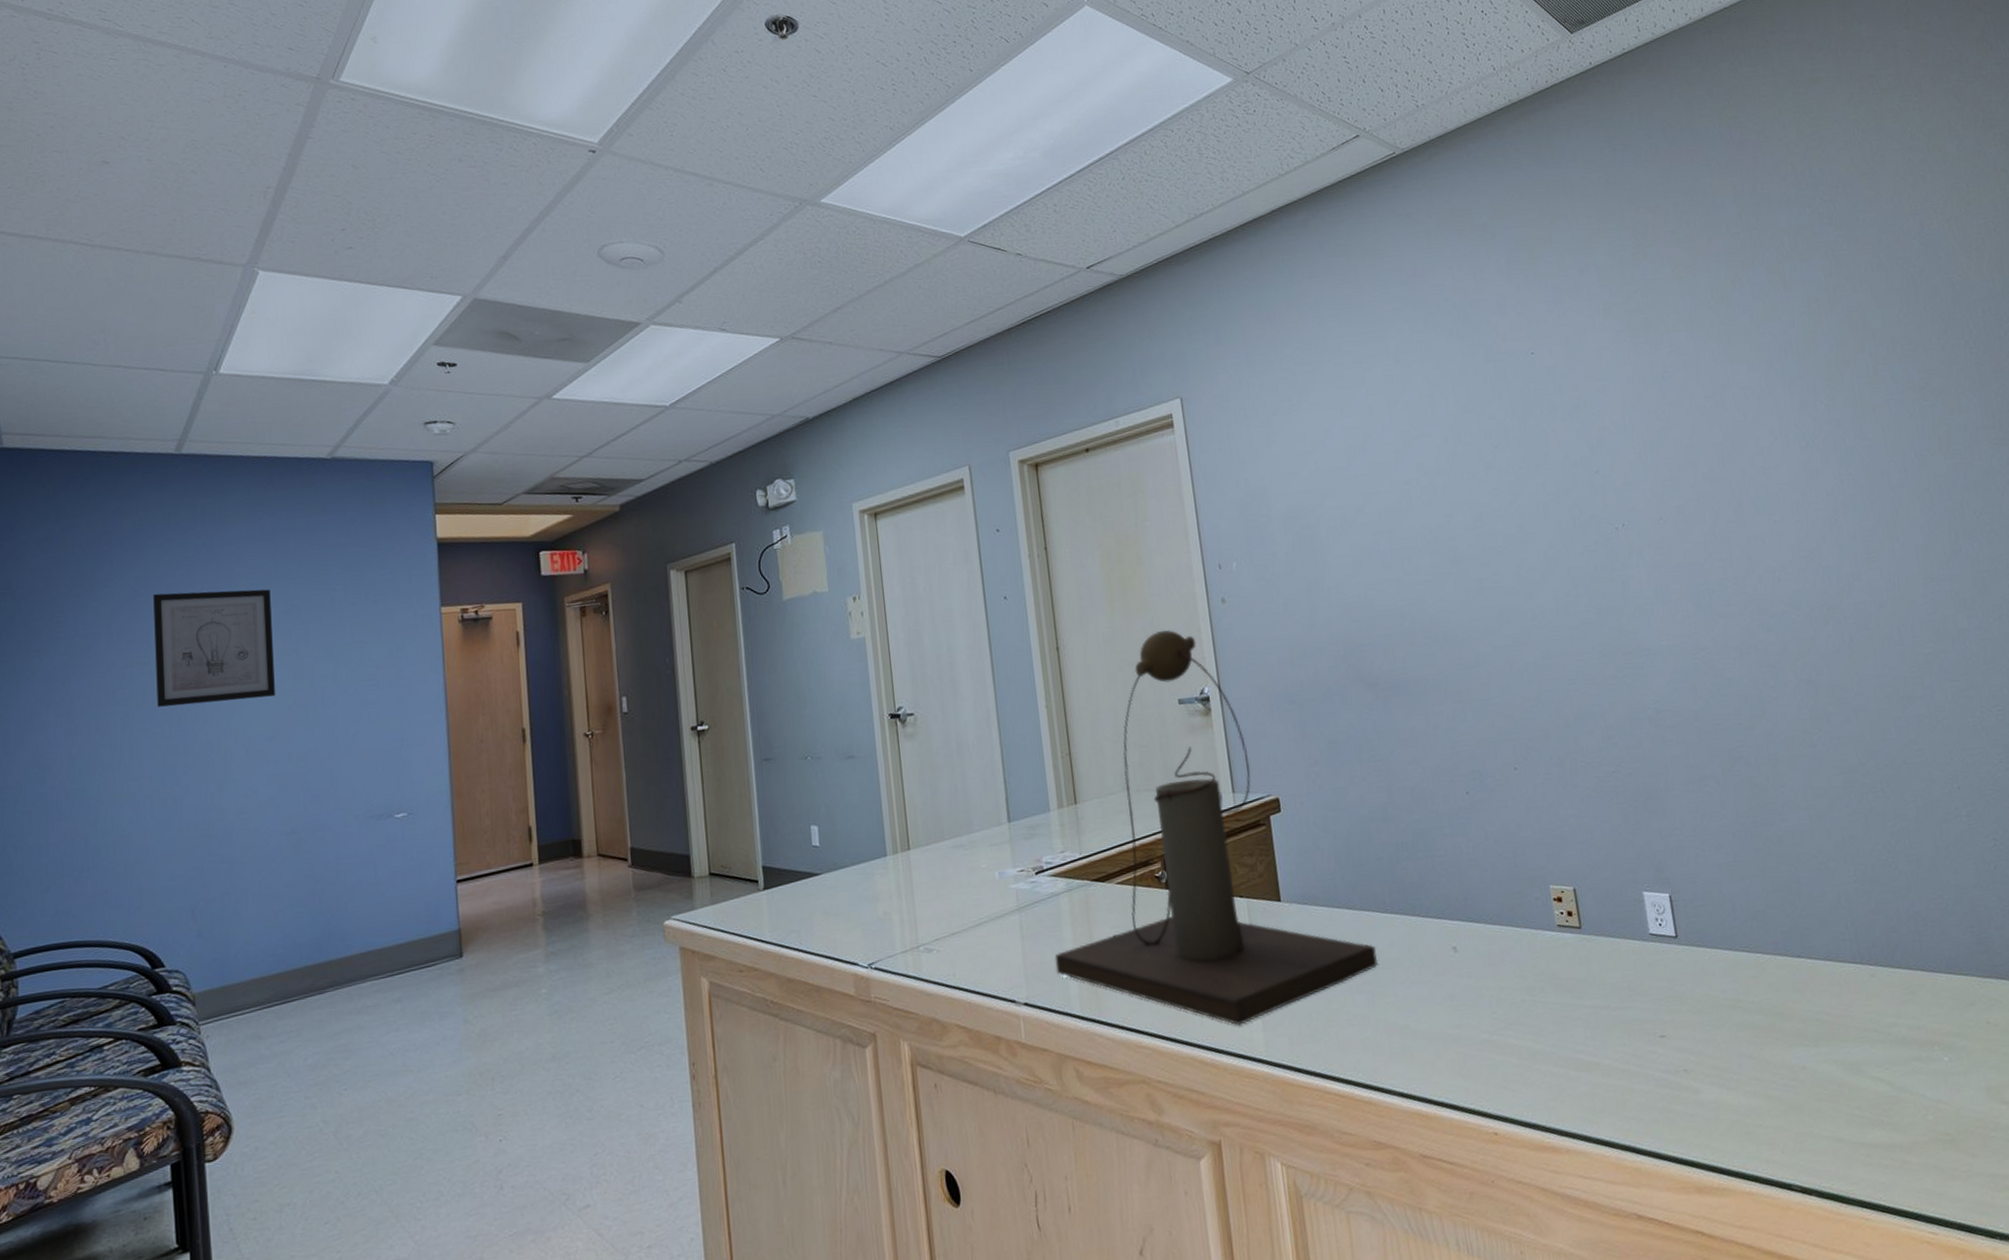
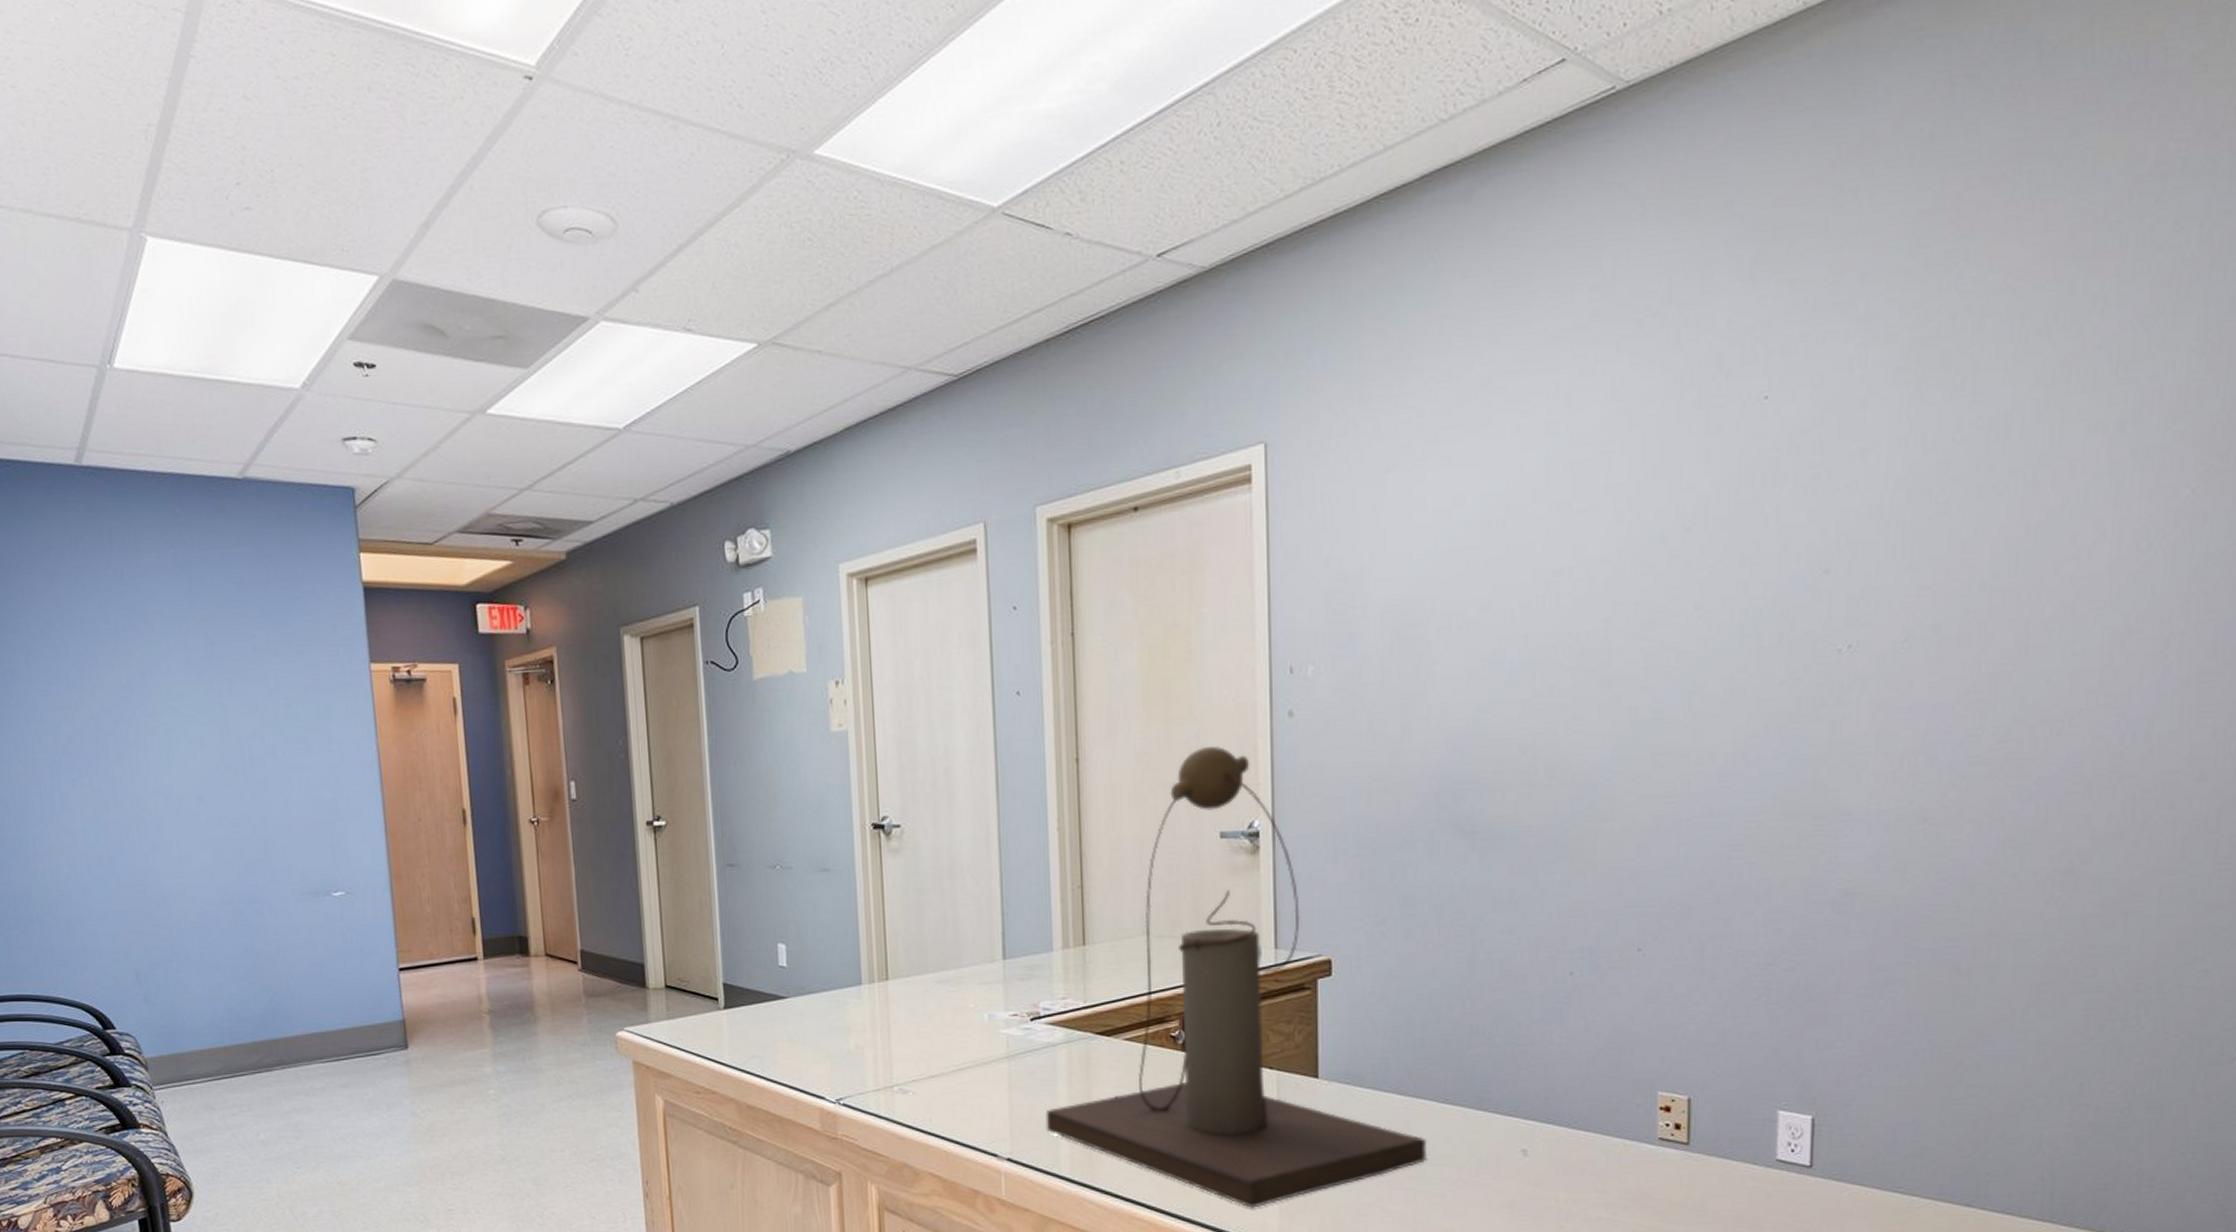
wall art: present [153,589,275,707] -> none [68,629,202,757]

